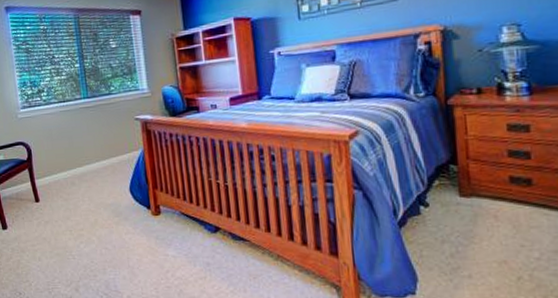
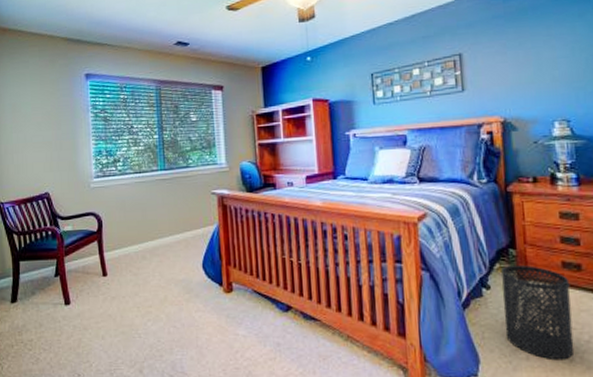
trash can: none [441,181,523,278] -> present [501,264,575,361]

